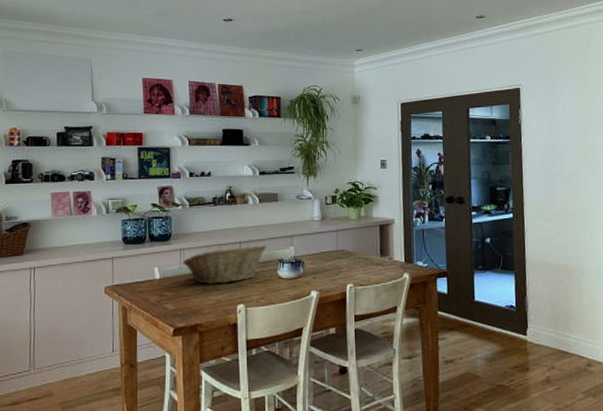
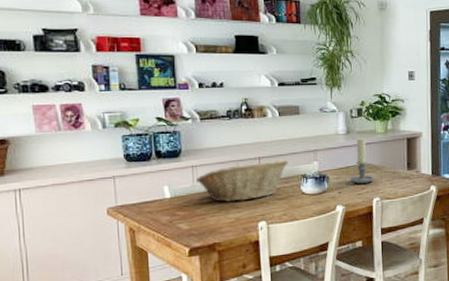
candle holder: none [323,224,349,271] -> present [349,138,375,185]

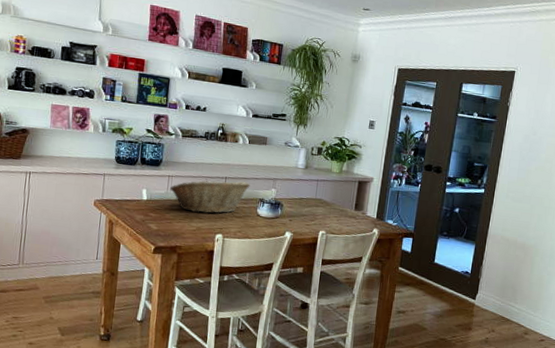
candle holder: present [349,138,375,185] -> none [300,174,324,216]

